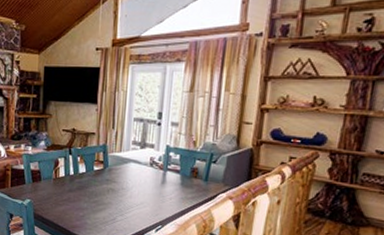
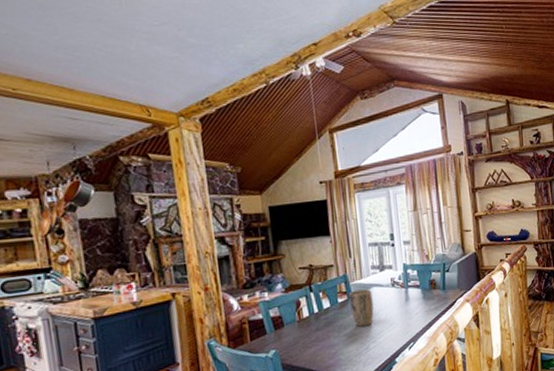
plant pot: none [104,161,129,198] -> present [349,288,374,327]

